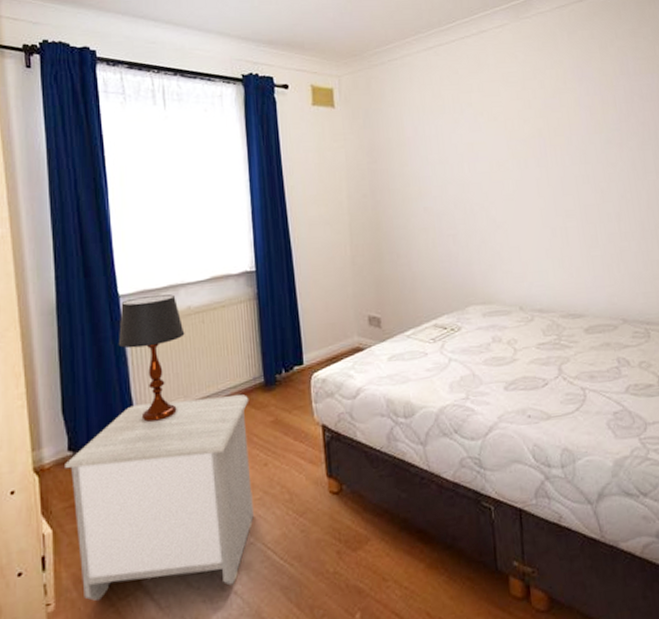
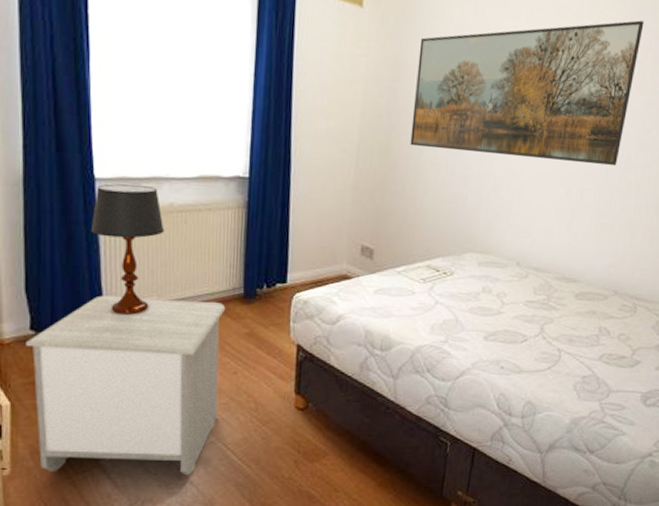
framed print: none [389,73,593,217] -> present [410,20,644,166]

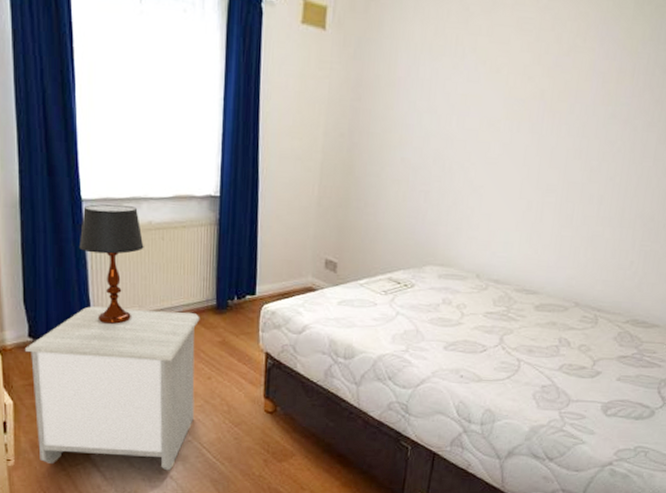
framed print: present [410,20,644,166] -> none [371,31,609,179]

